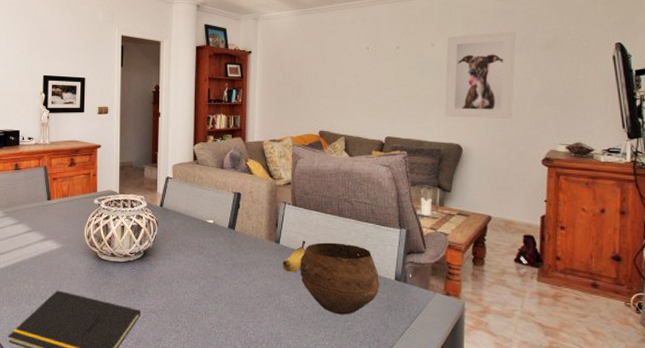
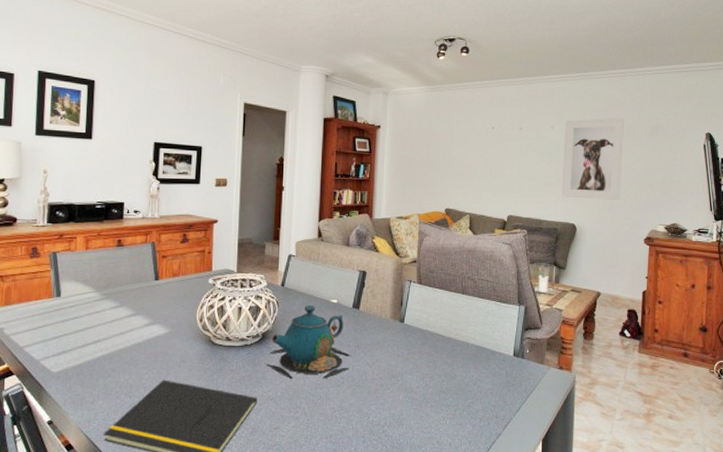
teapot: none [148,224,228,295] -> present [266,304,351,380]
banana: present [282,240,306,273] -> none [406,319,430,352]
bowl: present [300,242,380,315] -> none [423,320,500,392]

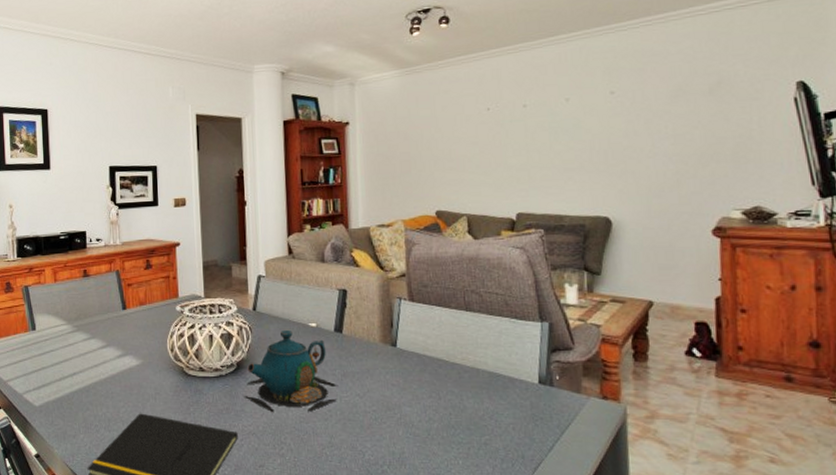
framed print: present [561,118,624,200] -> none [584,77,672,185]

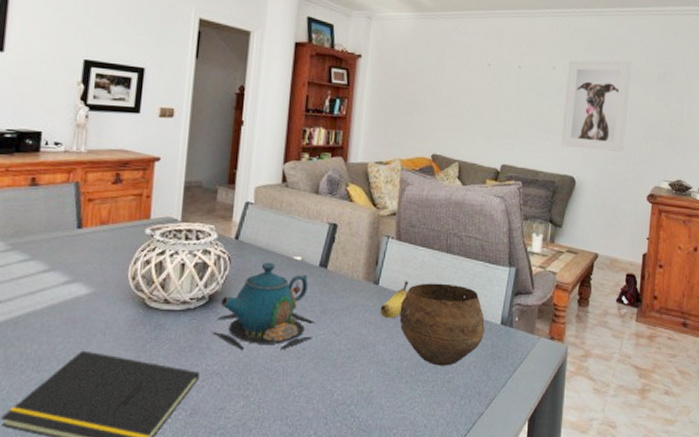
banana: none [401,342,428,380] -> present [380,281,409,319]
bowl: none [422,342,521,428] -> present [399,283,486,366]
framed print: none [584,77,672,185] -> present [561,60,631,152]

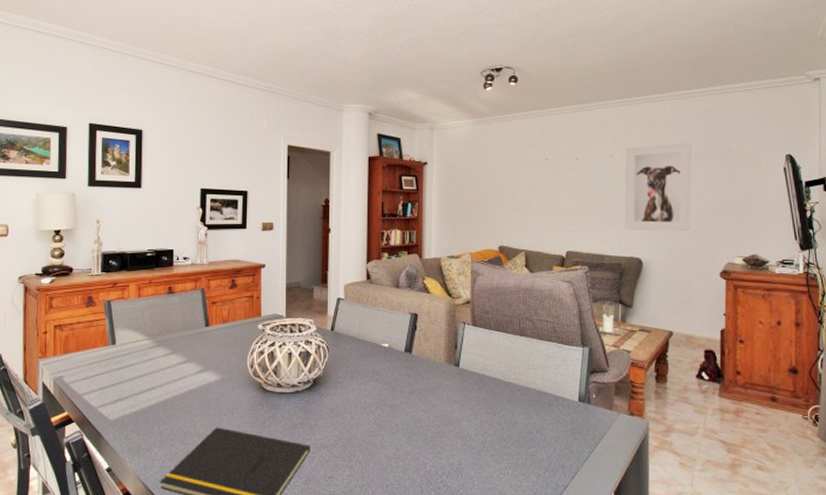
teapot: present [212,261,315,351] -> none [318,349,405,427]
banana: present [380,281,409,319] -> none [462,363,487,398]
bowl: present [399,283,486,366] -> none [481,364,564,440]

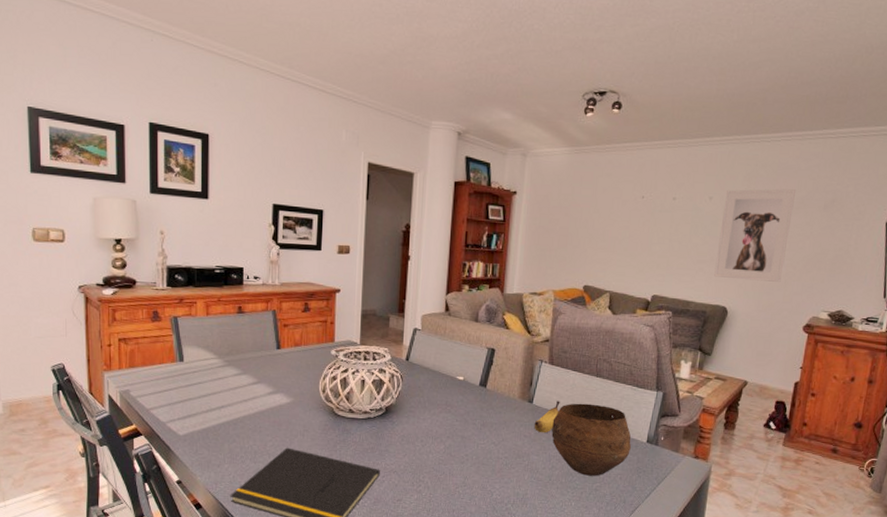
banana: none [462,363,487,398] -> present [534,401,560,433]
bowl: none [481,364,564,440] -> present [551,403,632,476]

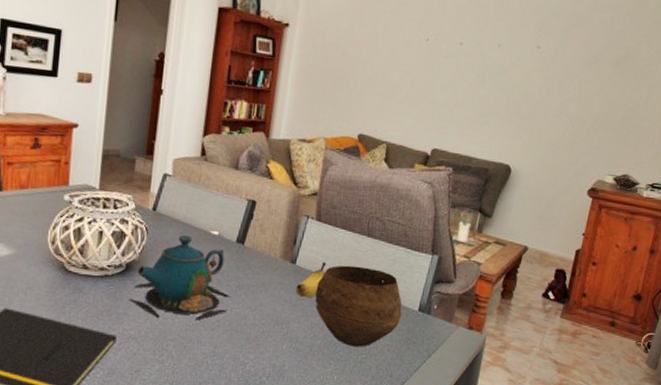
teapot: none [389,380,476,455] -> present [129,234,230,321]
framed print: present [714,189,795,282] -> none [499,37,588,141]

